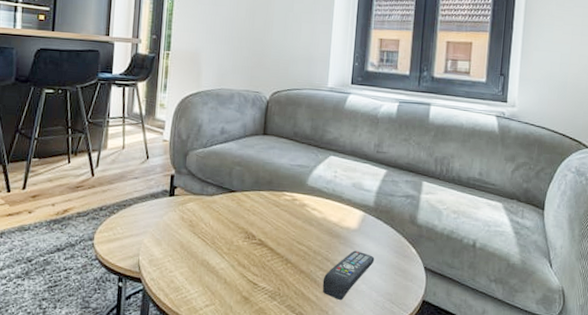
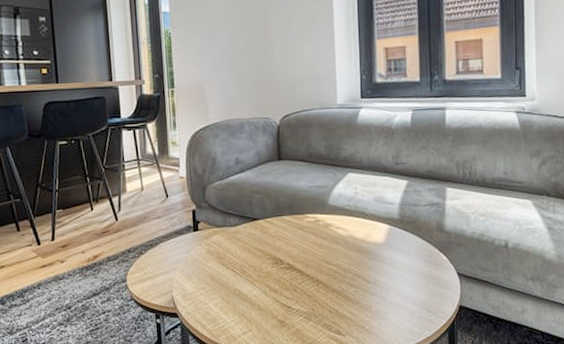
remote control: present [322,250,375,301] -> none [356,264,406,315]

